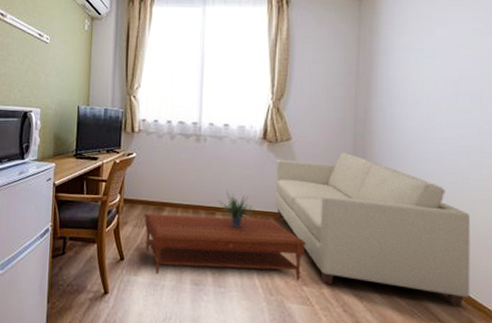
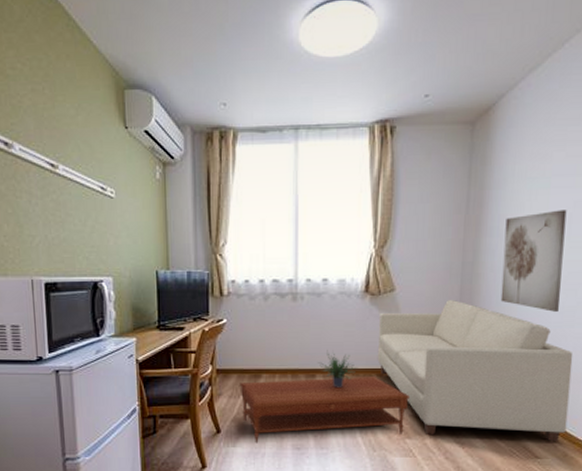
wall art: none [393,77,453,173] -> present [500,210,567,312]

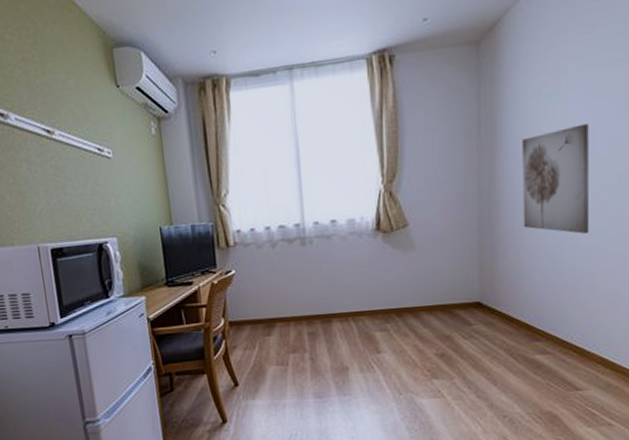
coffee table: present [240,377,409,444] -> none [254,317,433,395]
potted plant: present [318,350,358,387] -> none [333,293,376,331]
sofa: present [377,300,573,441] -> none [394,230,609,373]

